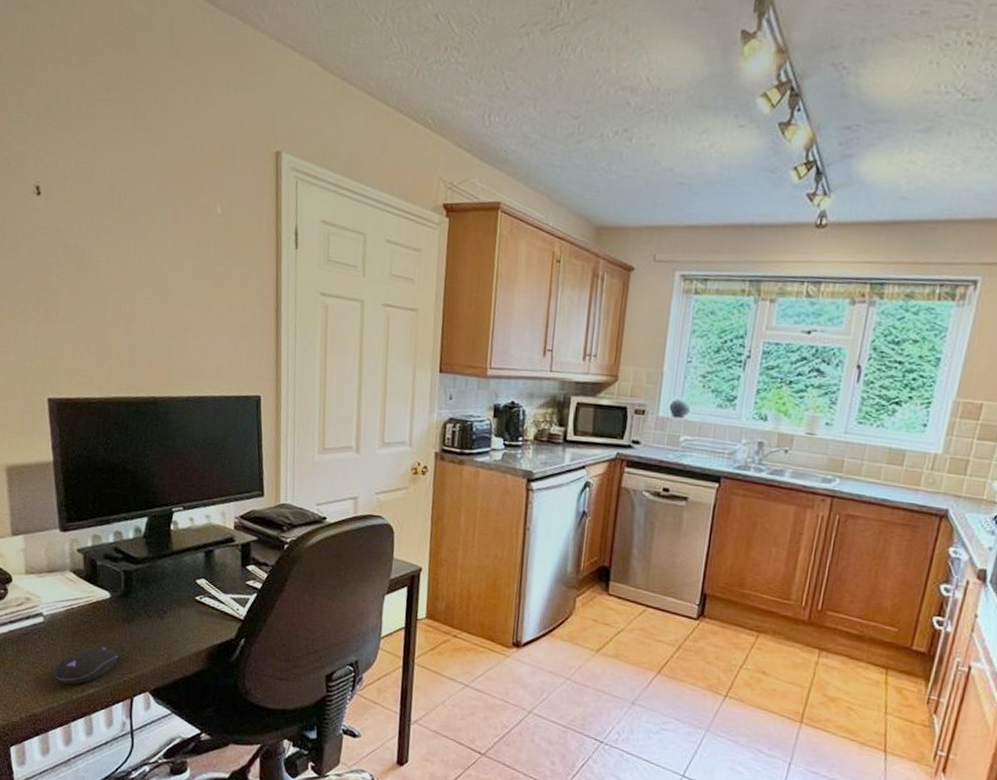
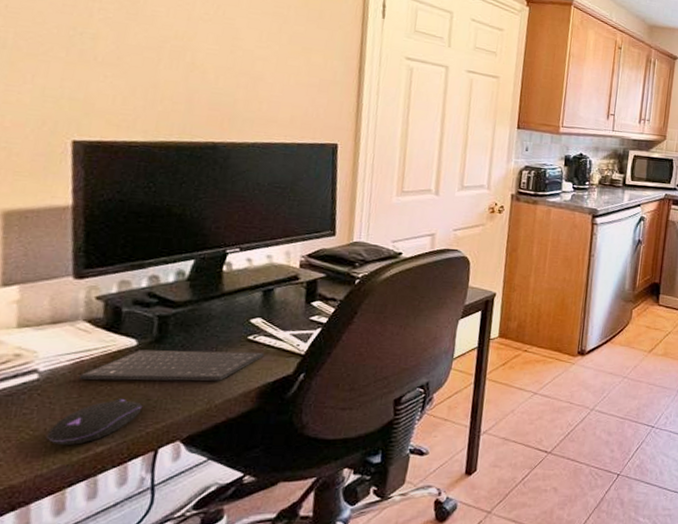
keyboard: none [72,602,210,639] -> present [80,349,265,381]

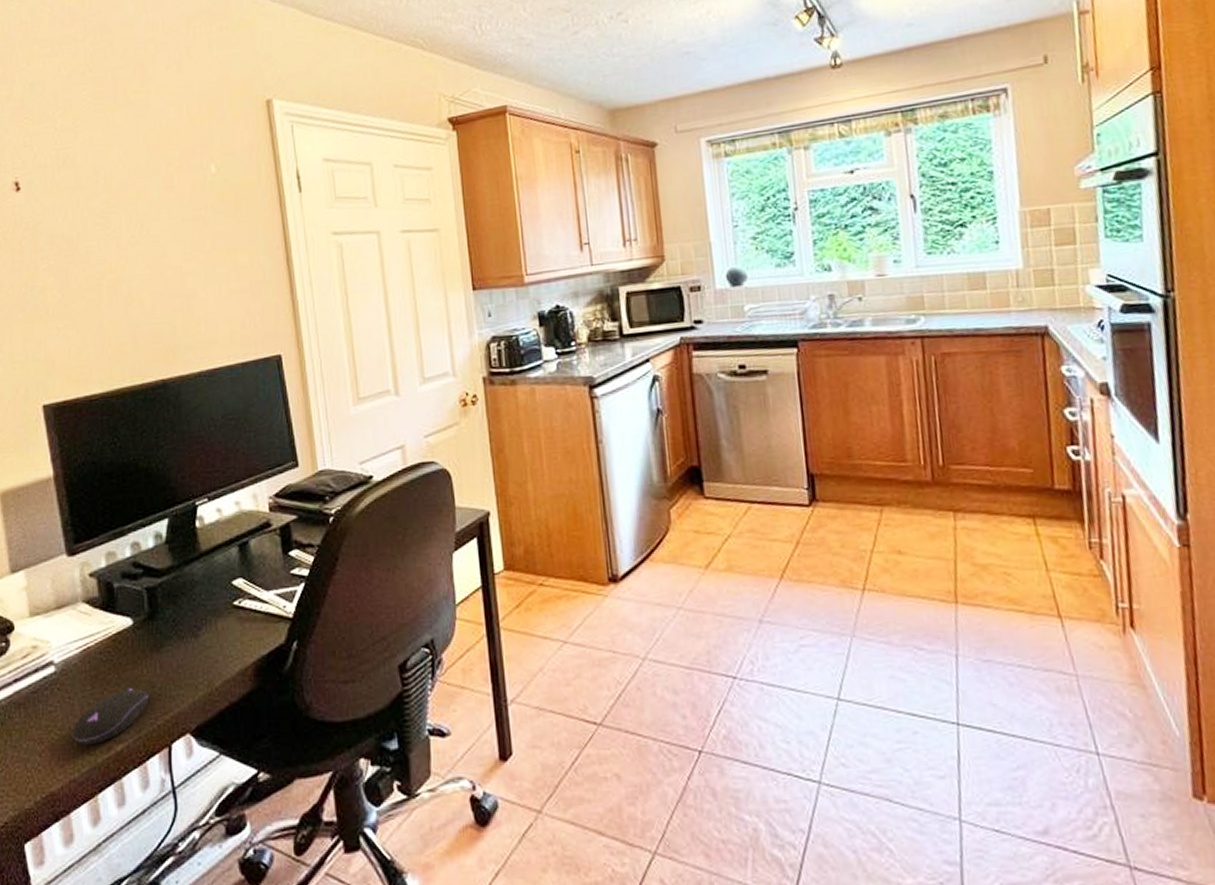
keyboard: present [80,349,265,381] -> none [89,619,253,668]

